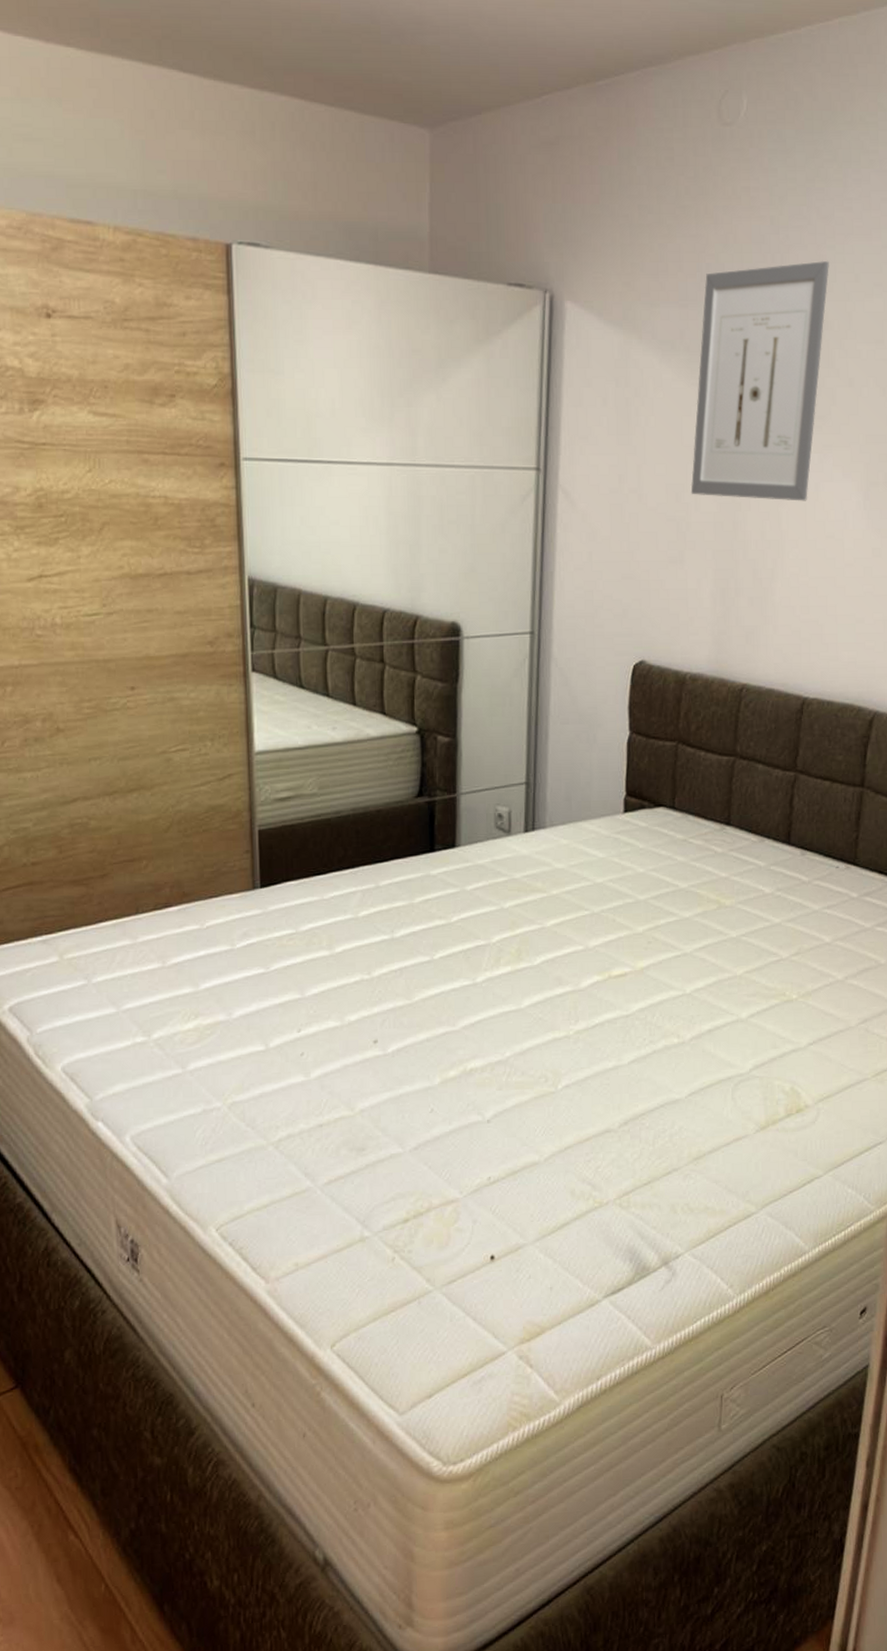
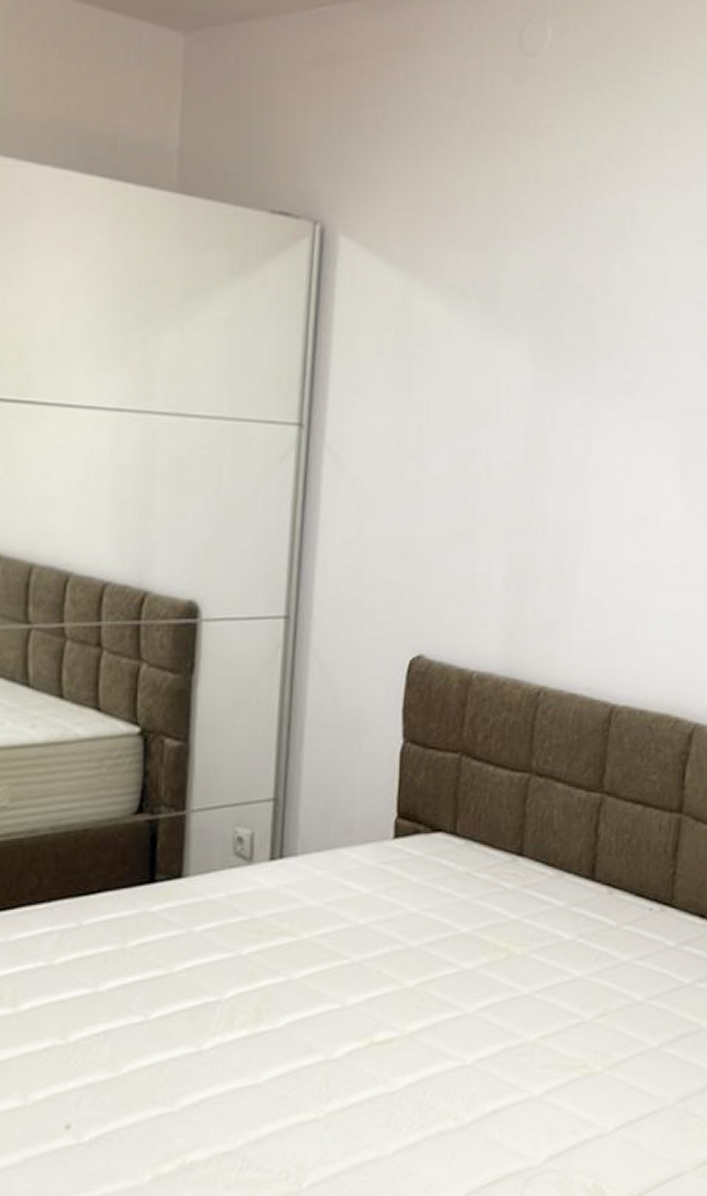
wall art: present [690,260,829,501] -> none [481,210,643,477]

